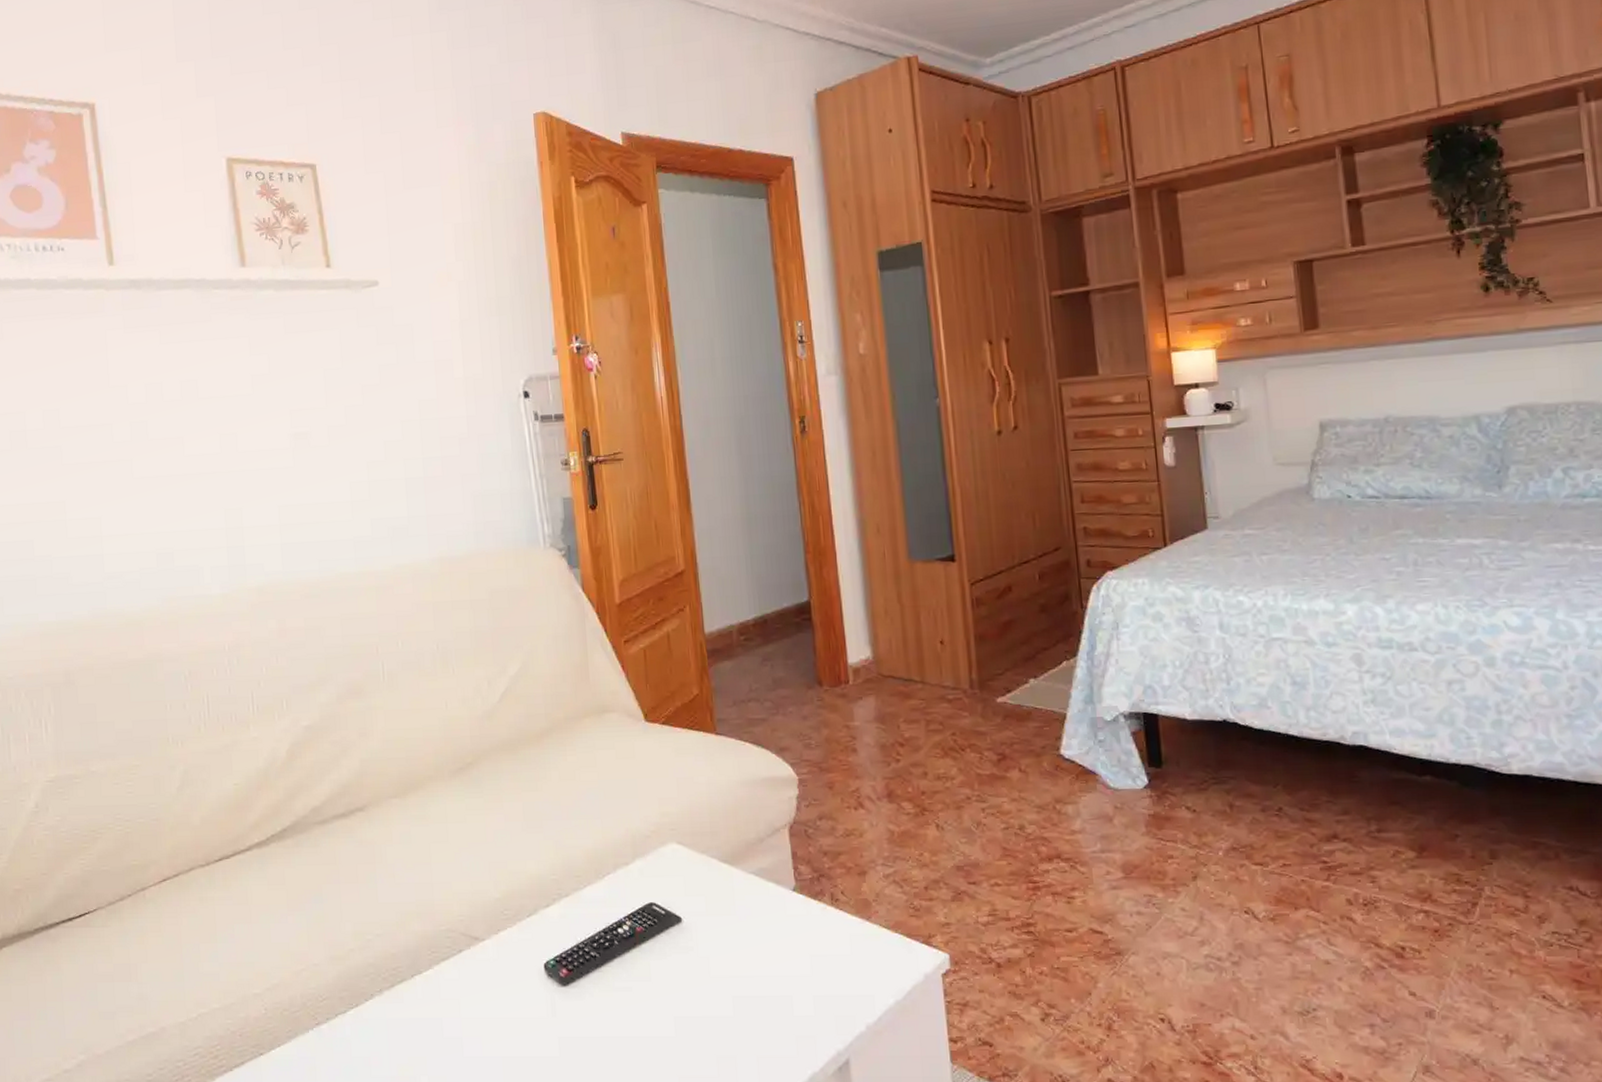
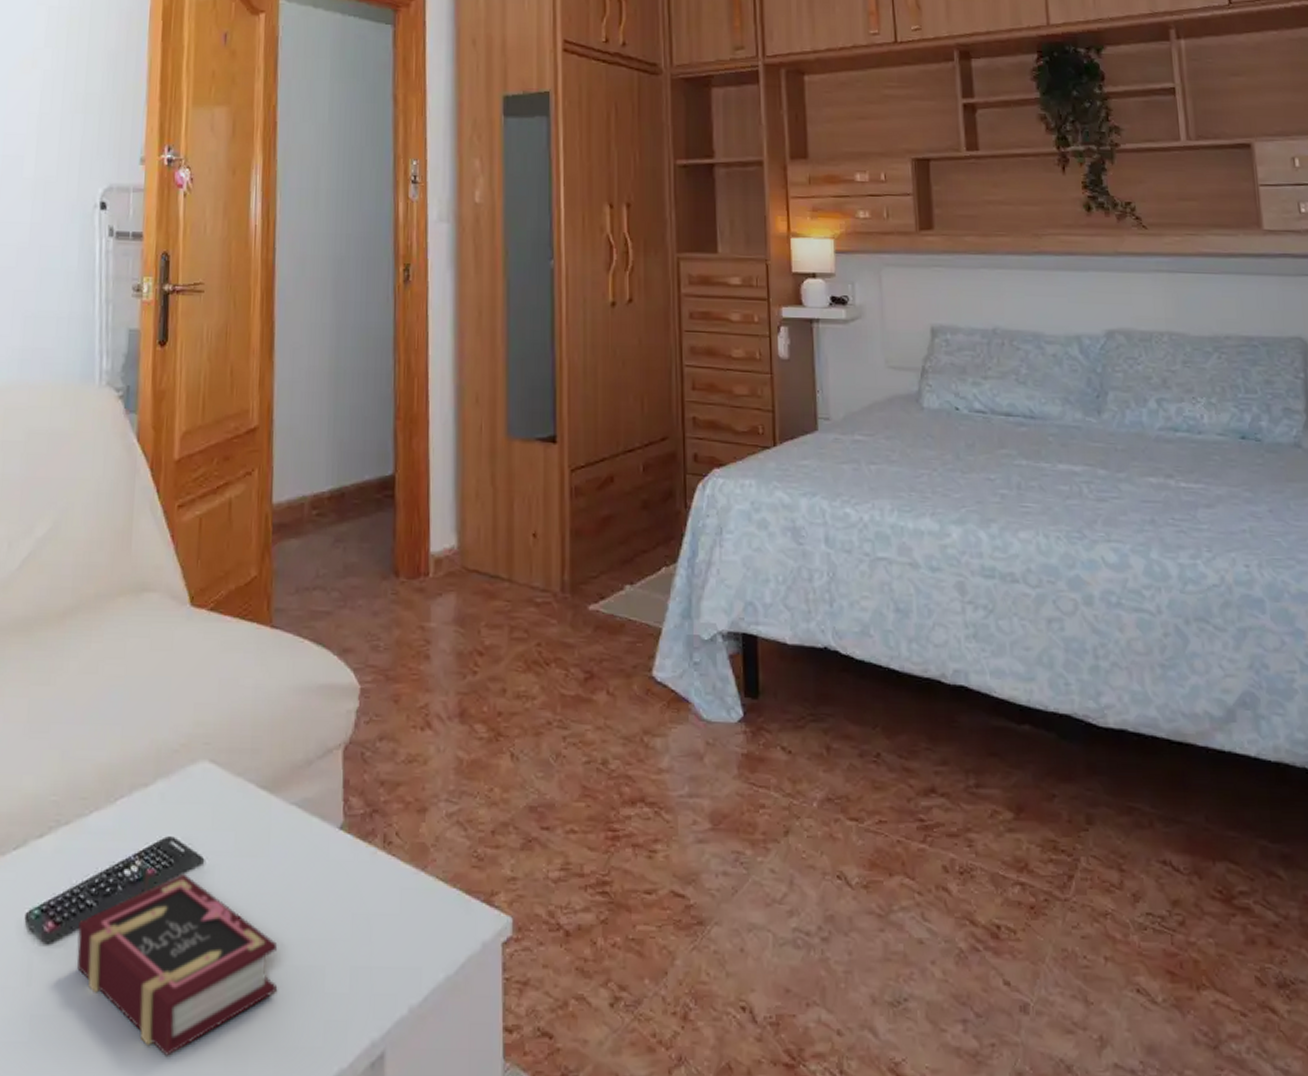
book: none [586,929,754,1065] -> present [76,873,278,1056]

